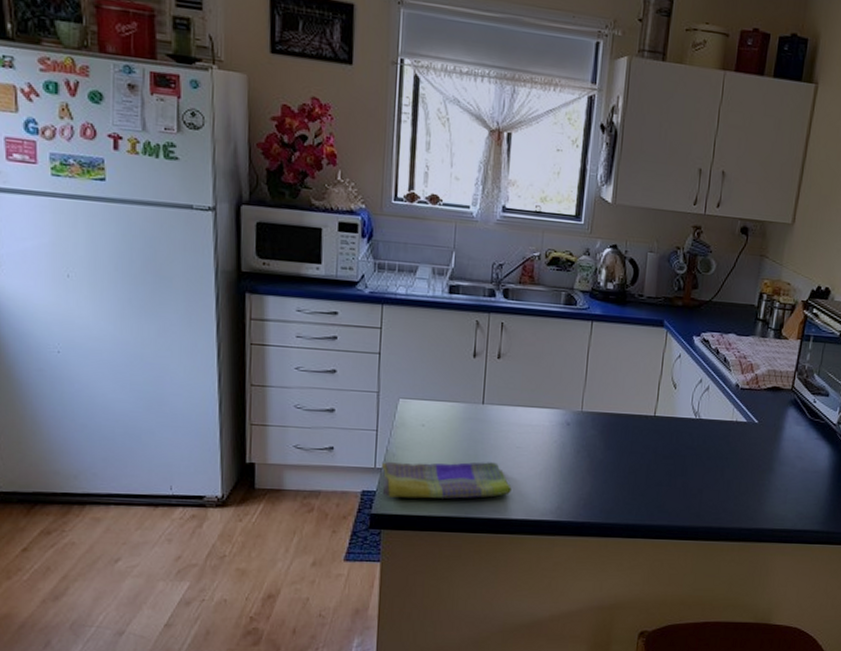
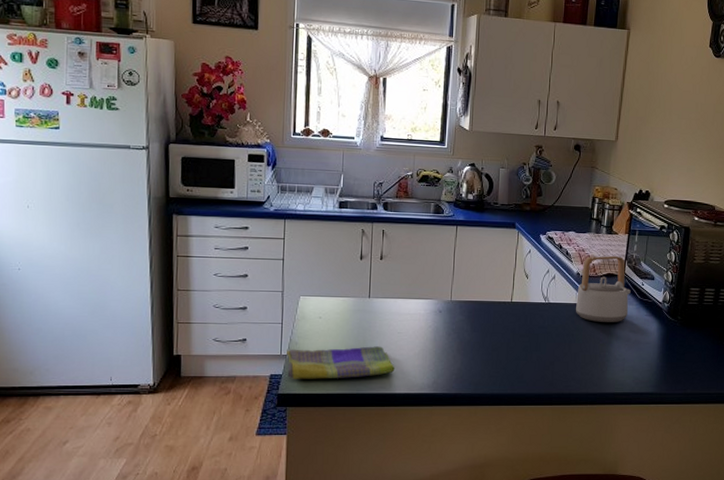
teapot: none [732,365,800,446] -> present [576,255,631,322]

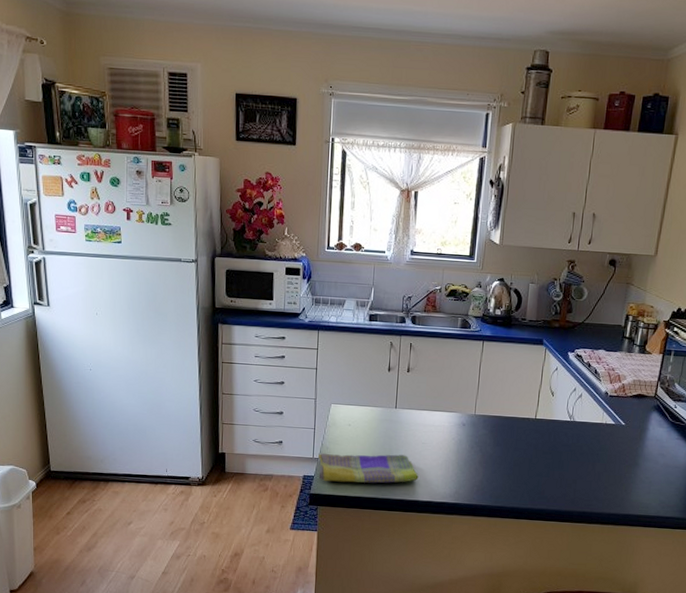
teapot: present [576,255,631,322] -> none [602,375,662,444]

